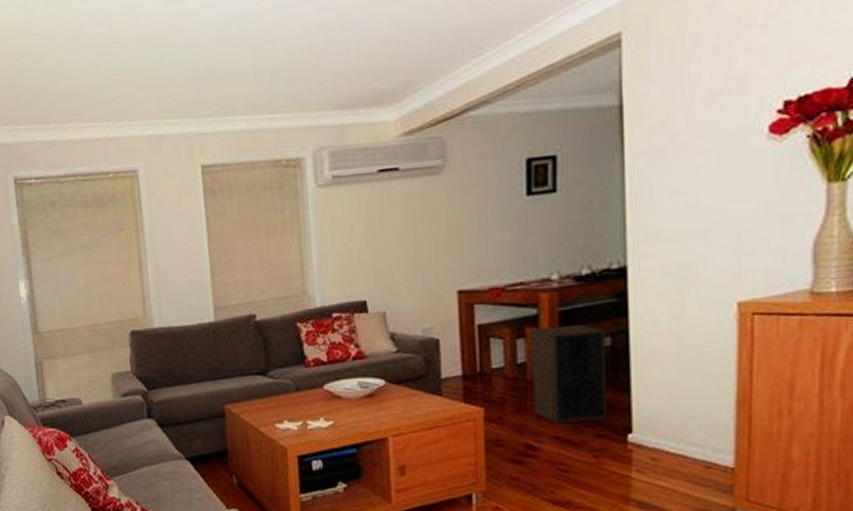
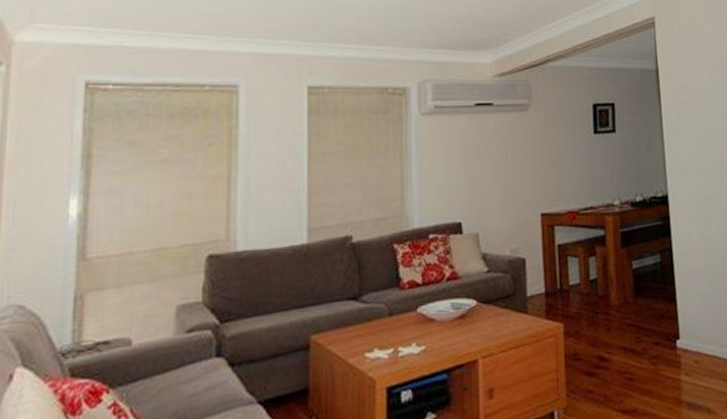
speaker: present [530,324,607,423] -> none [600,243,661,334]

